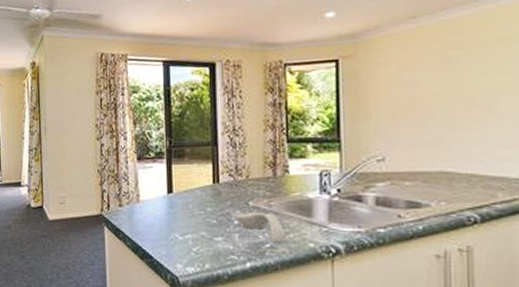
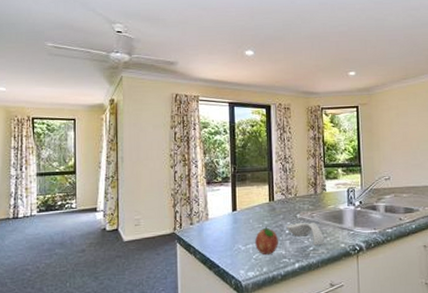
fruit: none [195,213,224,248] -> present [255,226,278,254]

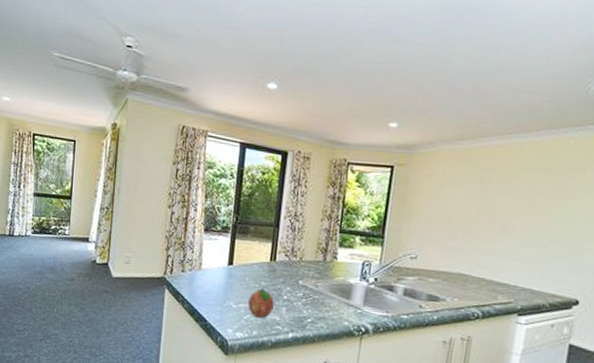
spoon rest: present [287,222,325,246] -> none [286,289,327,318]

